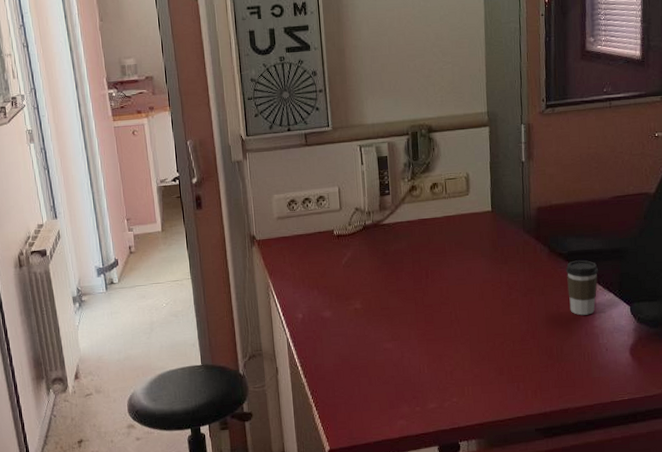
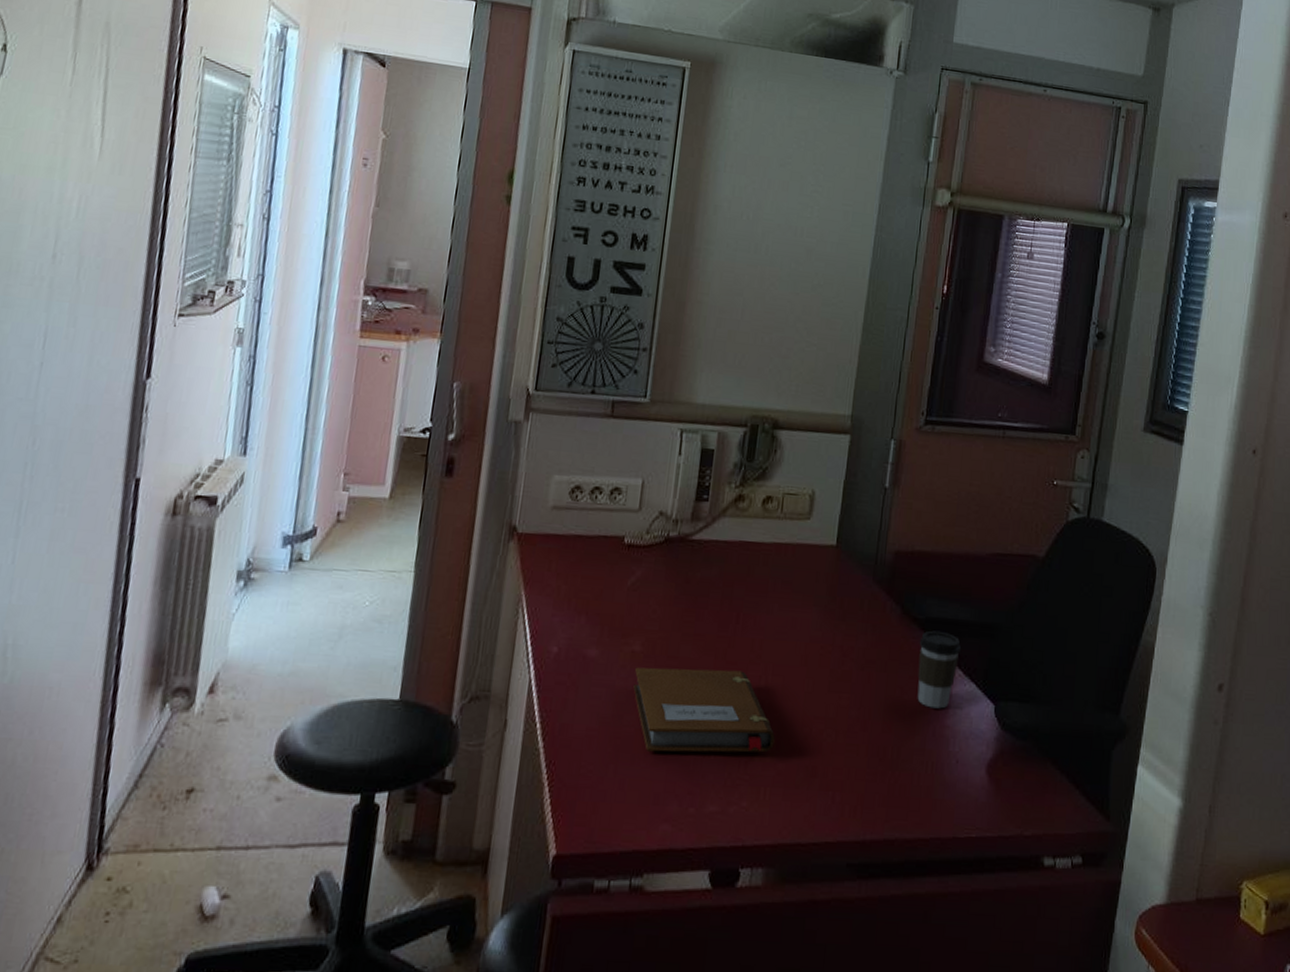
notebook: none [360,310,469,374] -> present [633,667,775,753]

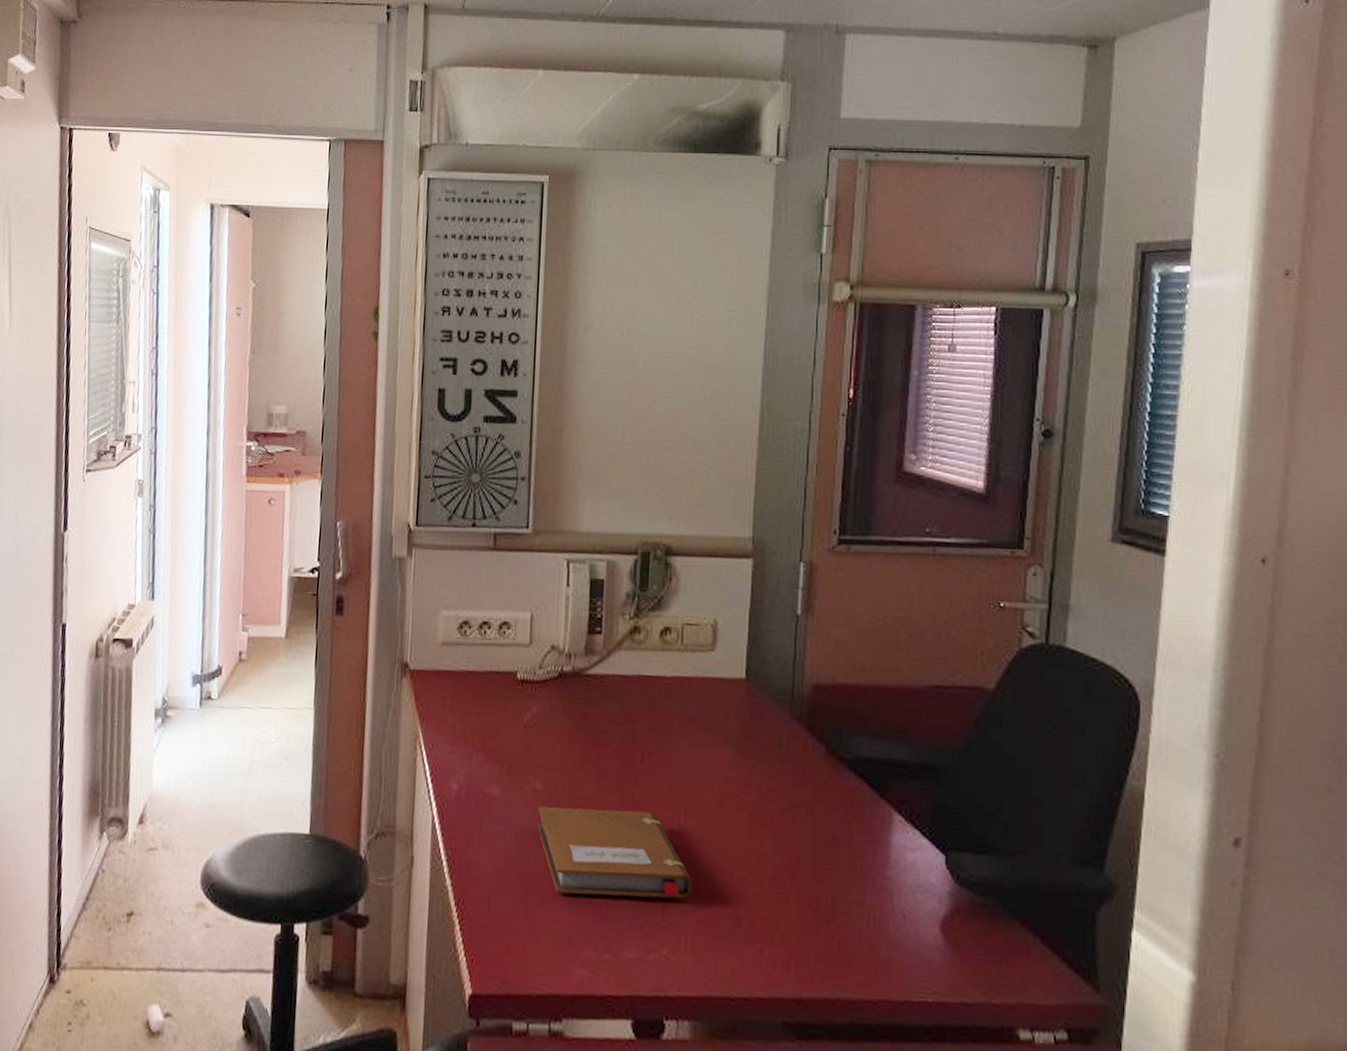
coffee cup: present [917,630,961,709] -> none [849,771,899,858]

